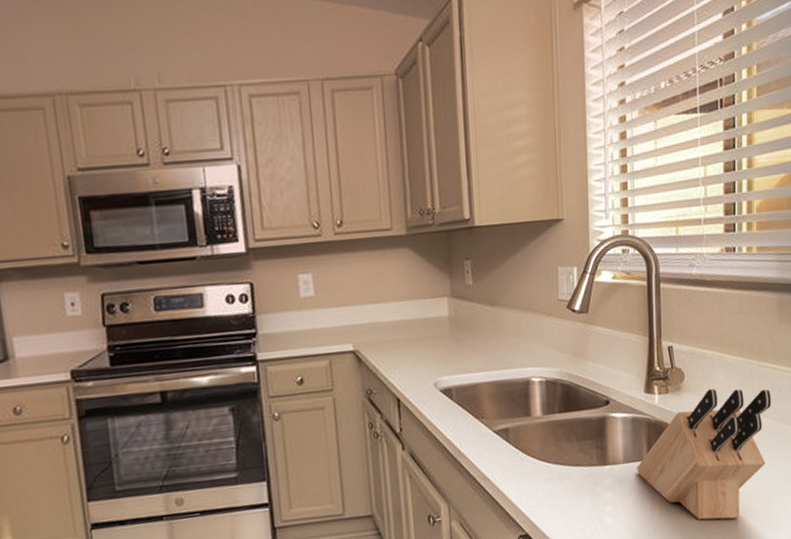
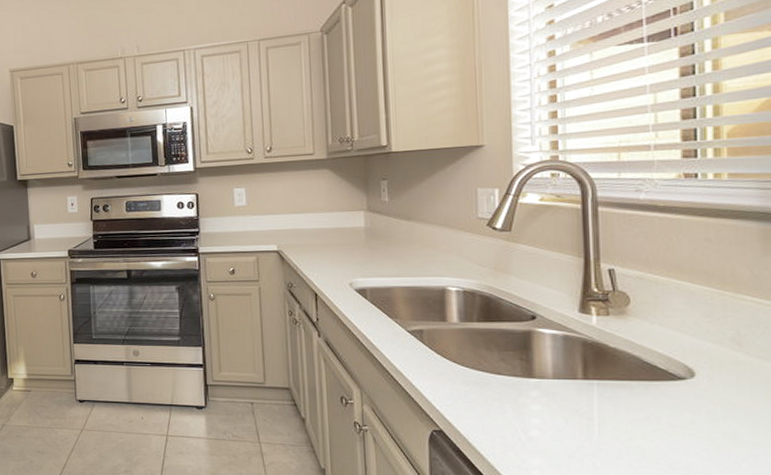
knife block: present [637,388,772,520] -> none [569,316,754,459]

